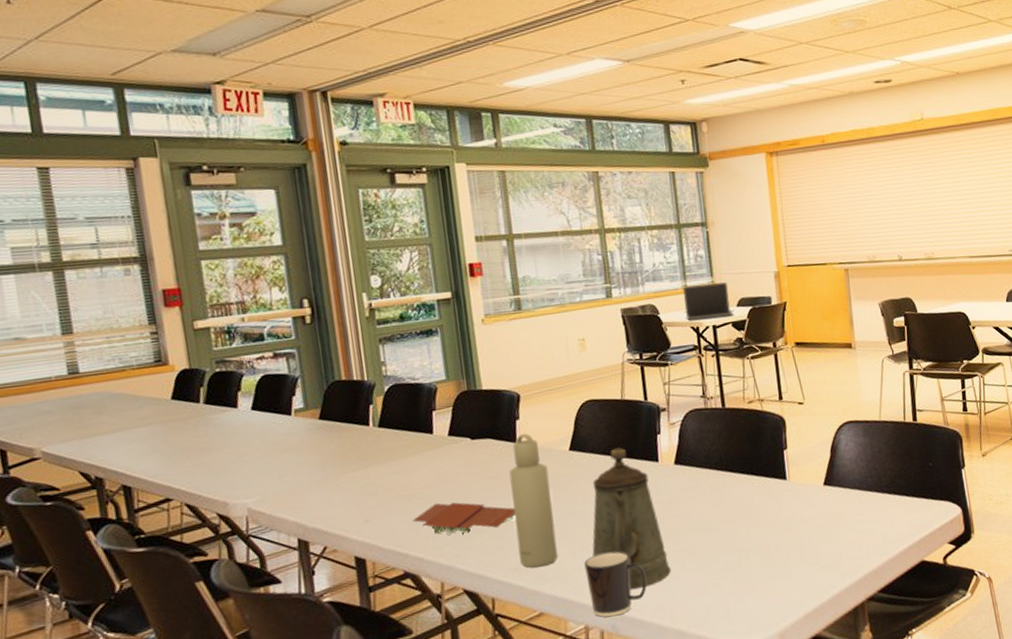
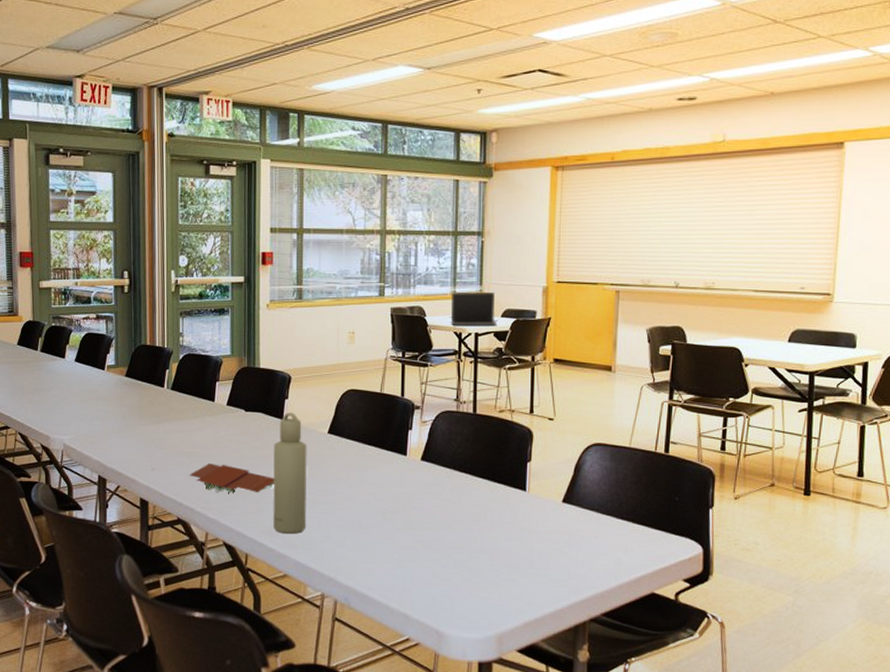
mug: present [584,551,647,617] -> none [328,531,382,590]
coffee pot: present [592,447,671,590] -> none [336,437,404,569]

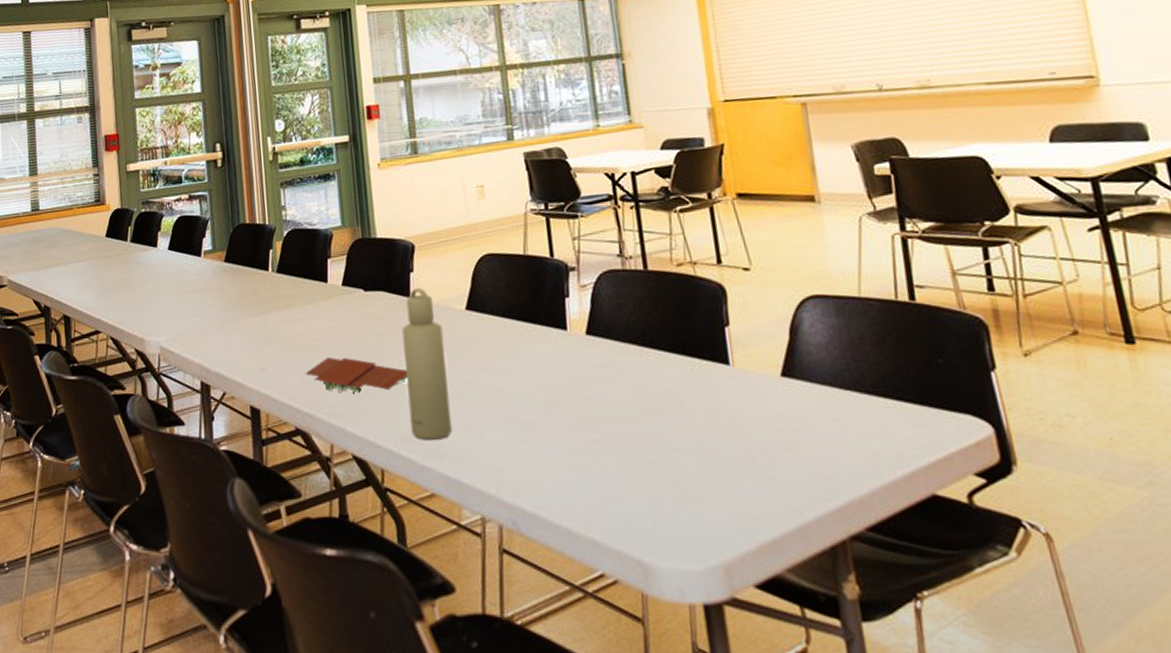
laptop computer: present [450,292,497,327] -> none [595,121,656,166]

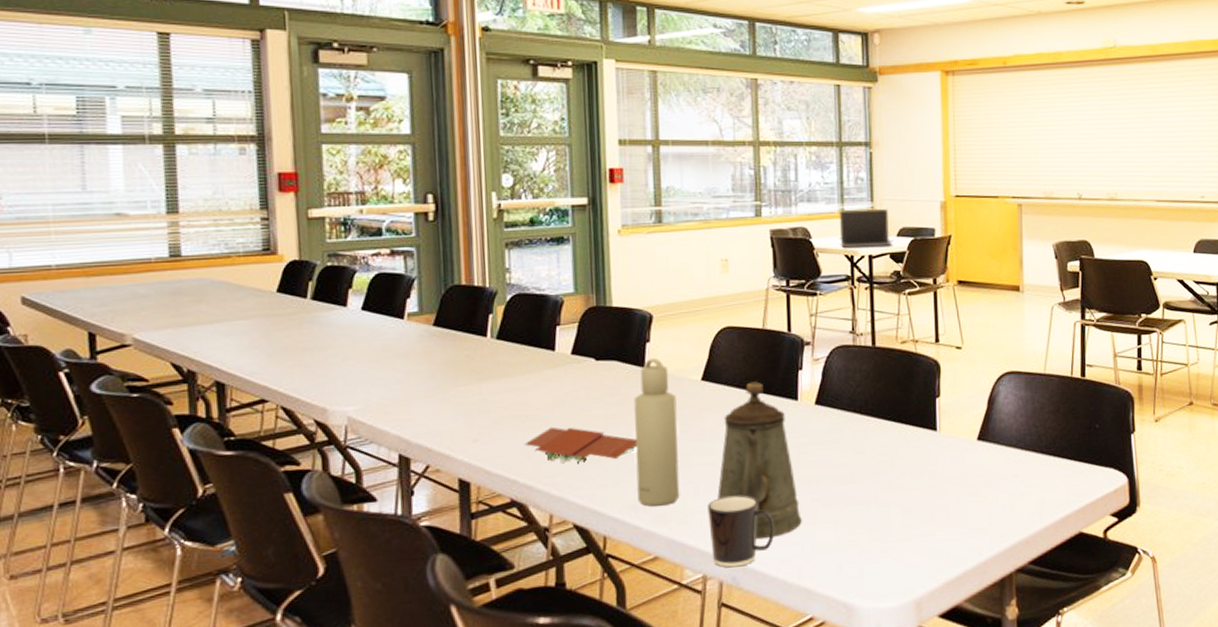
mug: none [481,431,554,511] -> present [707,495,775,568]
coffee pot: none [490,310,582,481] -> present [717,381,802,539]
laptop computer: none [595,121,656,166] -> present [840,209,892,248]

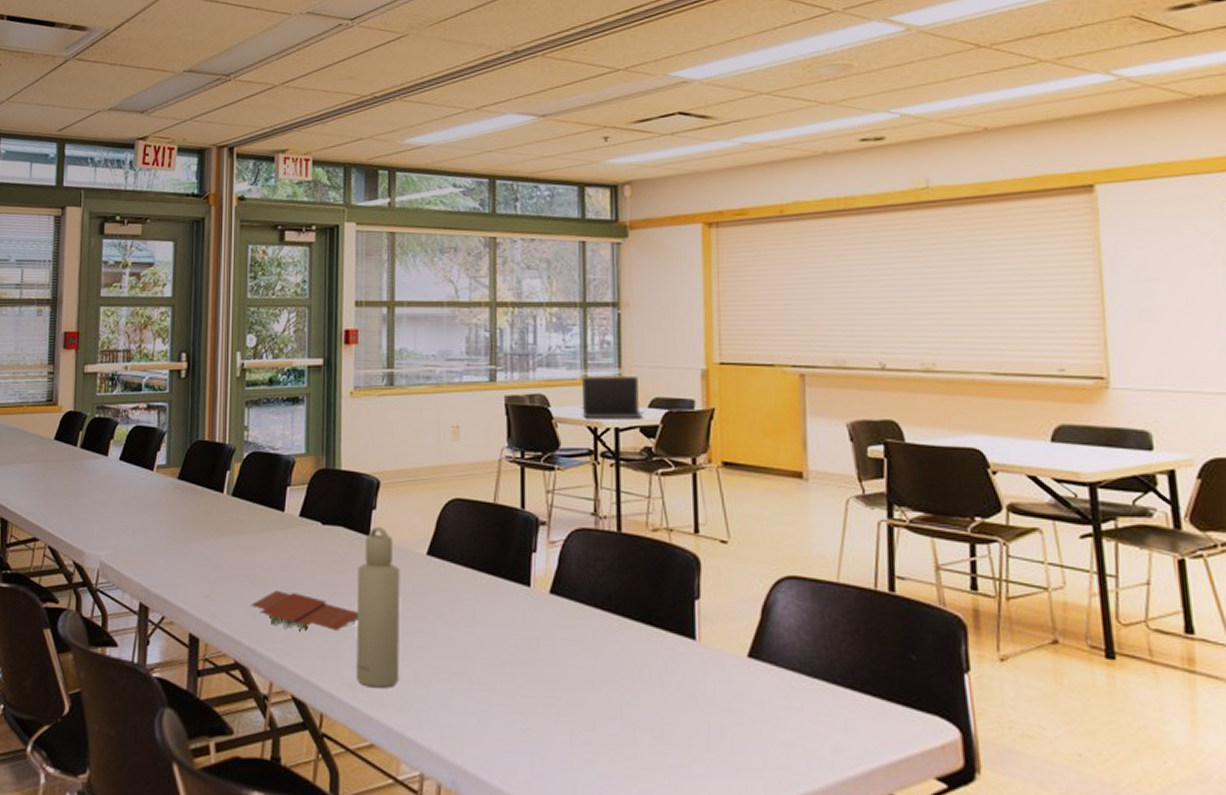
mug: present [707,495,775,568] -> none [428,686,501,770]
coffee pot: present [717,381,802,539] -> none [439,561,531,742]

